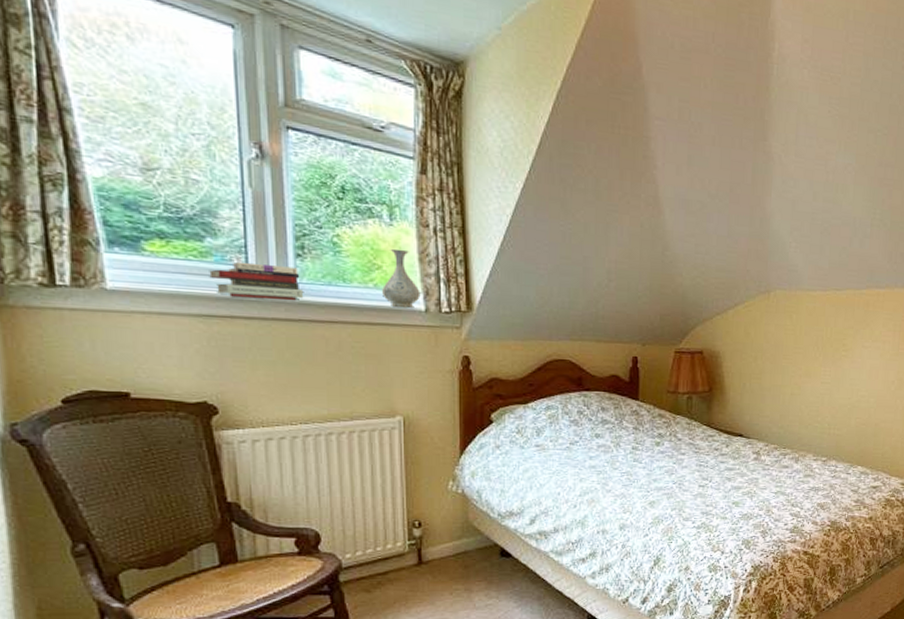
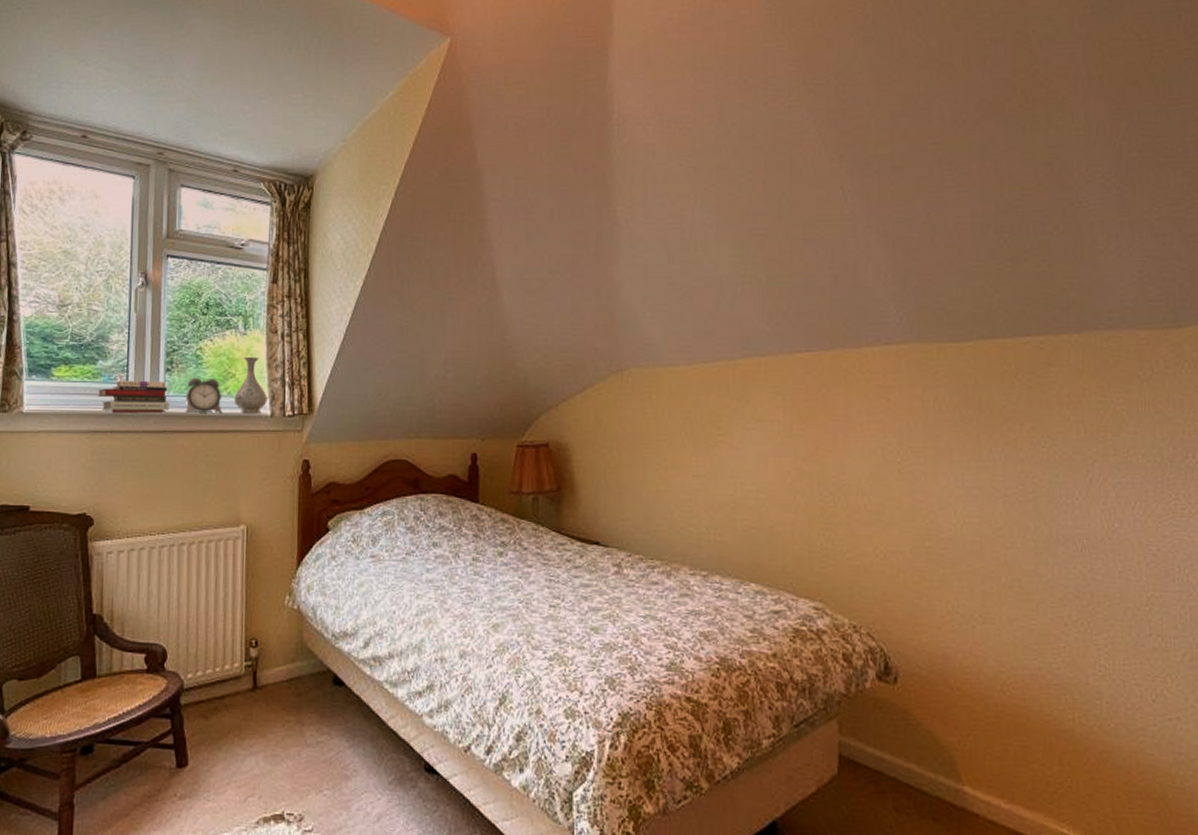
alarm clock: none [322,265,368,305] -> present [185,377,222,414]

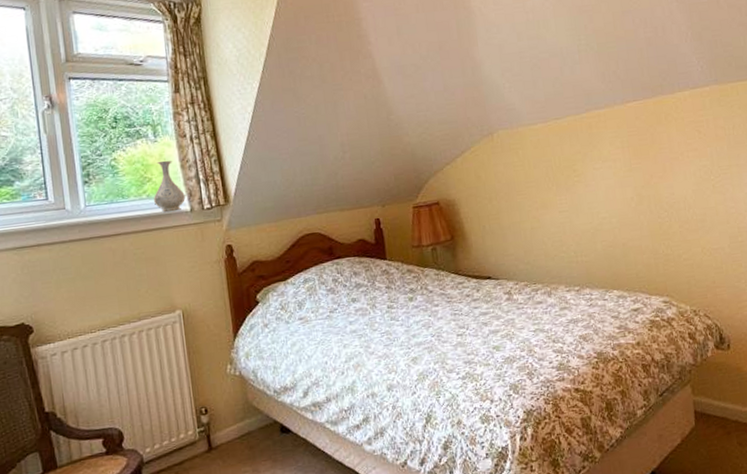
books: present [98,380,170,414] -> none [19,193,93,228]
alarm clock: present [185,377,222,414] -> none [106,184,144,218]

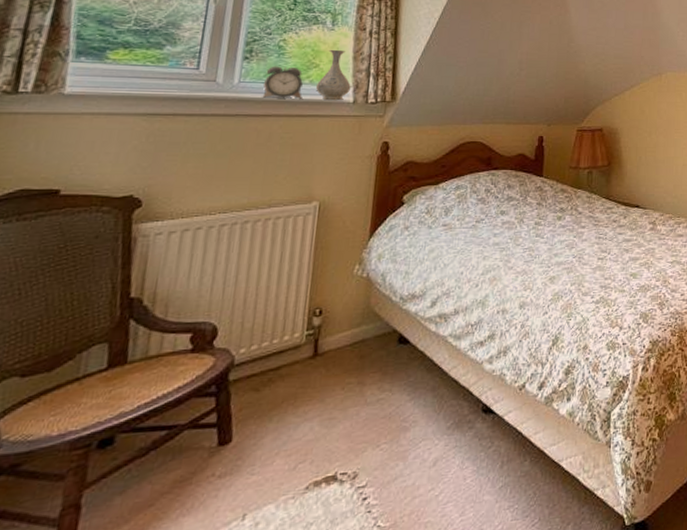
alarm clock: none [106,184,144,218] -> present [262,66,303,99]

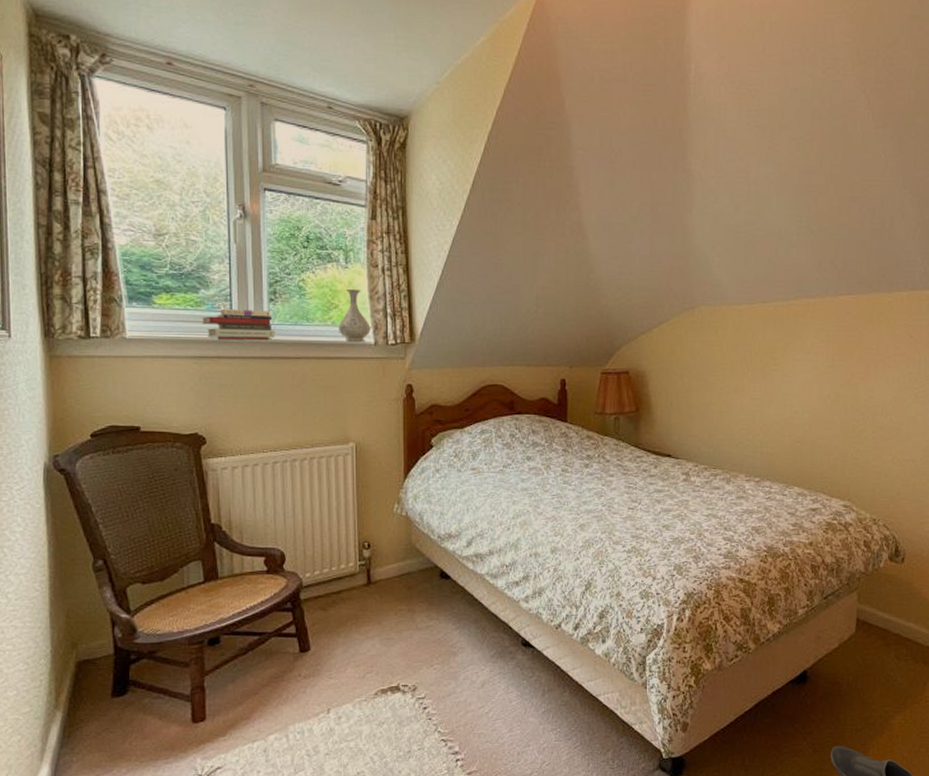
books: none [161,65,245,98] -> present [202,308,275,341]
alarm clock: present [262,66,303,99] -> none [290,307,327,342]

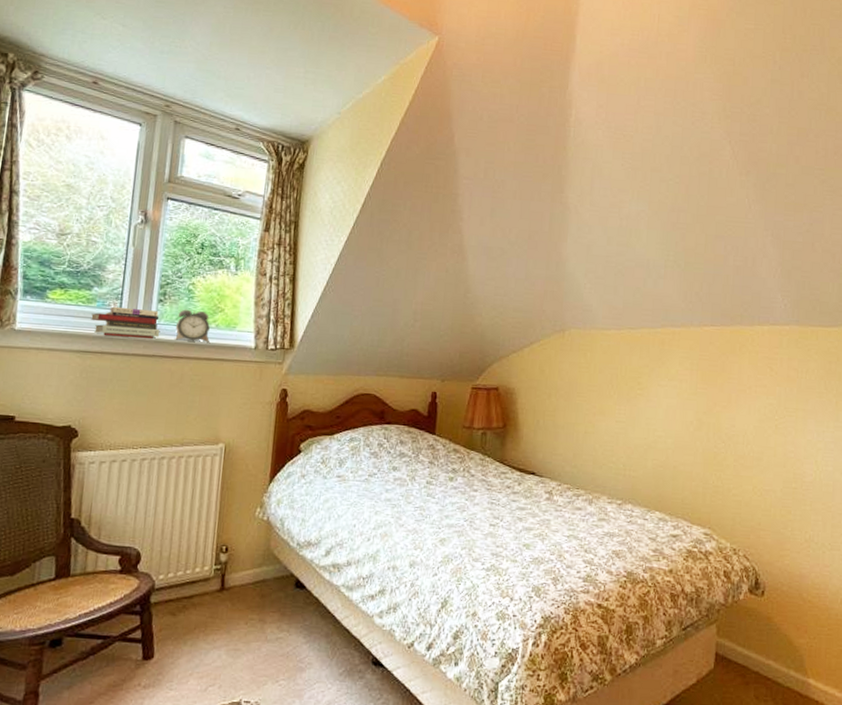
alarm clock: none [290,307,327,342] -> present [175,309,210,342]
vase: present [339,288,371,341] -> none [222,294,253,345]

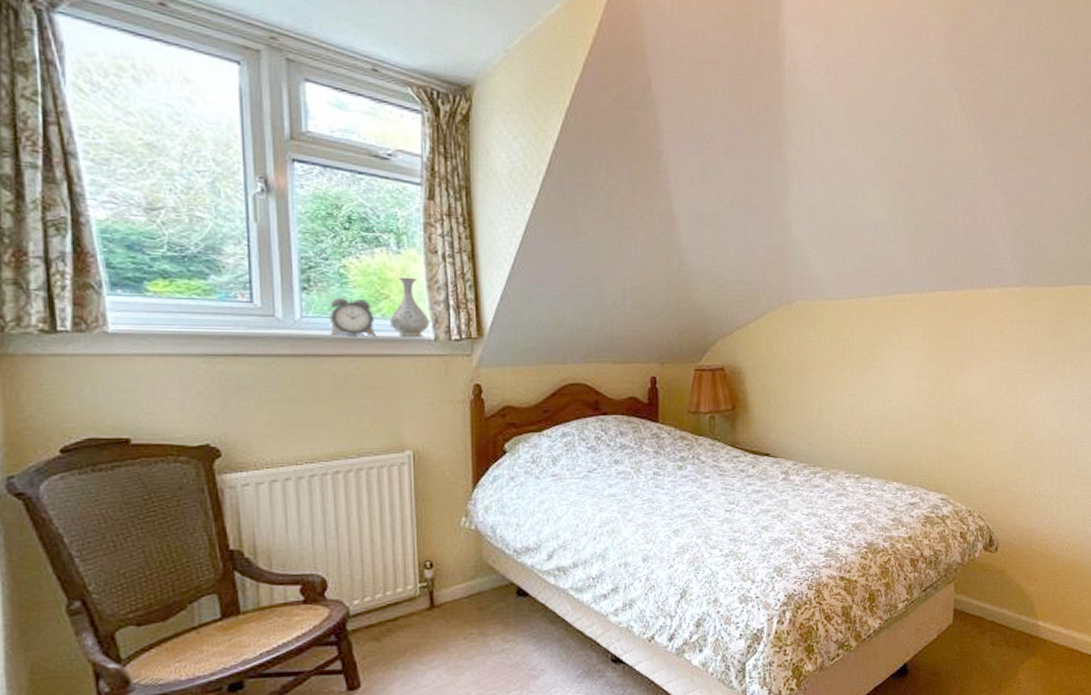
books: present [91,306,160,340] -> none [213,298,310,336]
vase: none [222,294,253,345] -> present [390,277,430,337]

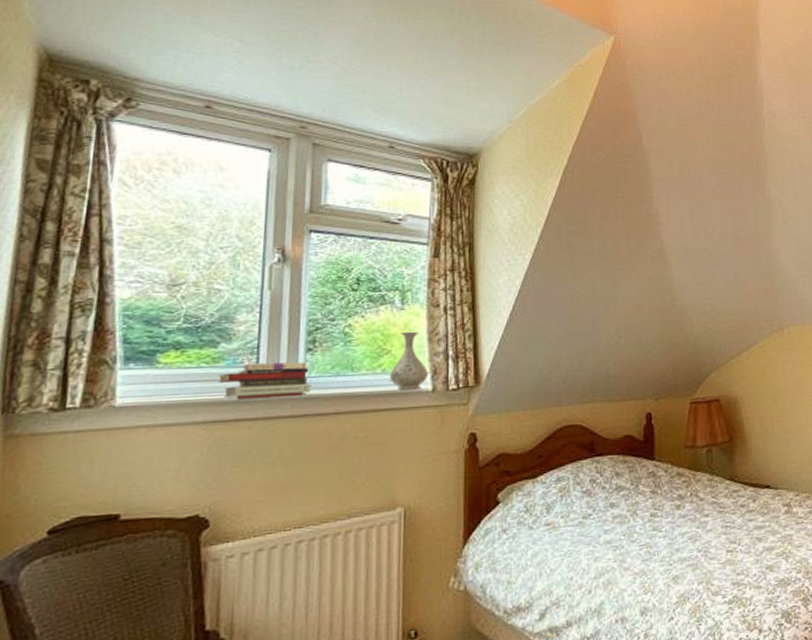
books: none [213,298,310,336] -> present [219,362,311,400]
alarm clock: present [328,297,376,337] -> none [330,355,375,394]

